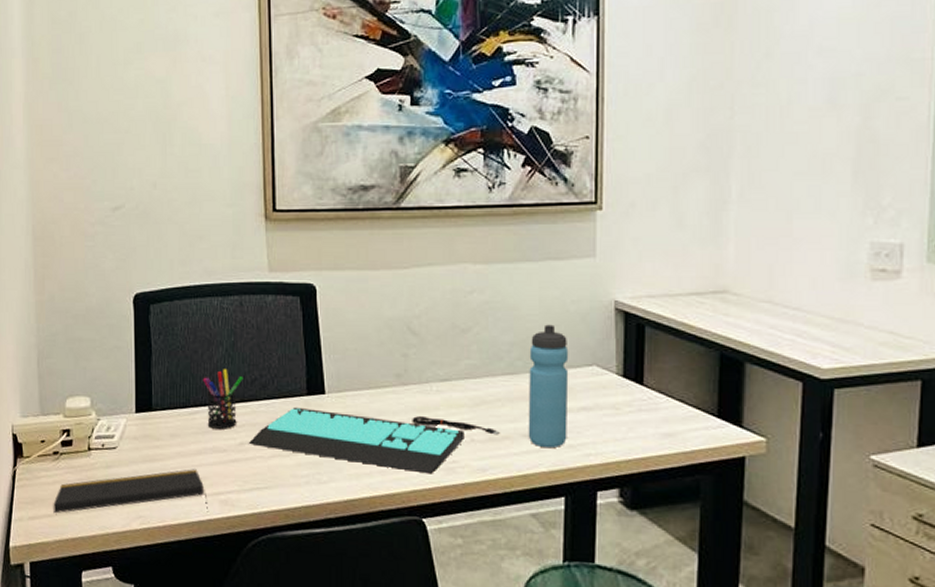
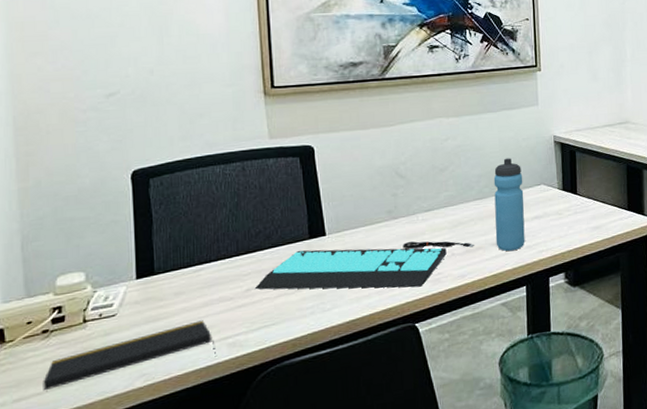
pen holder: present [203,369,243,429] -> none [207,227,248,282]

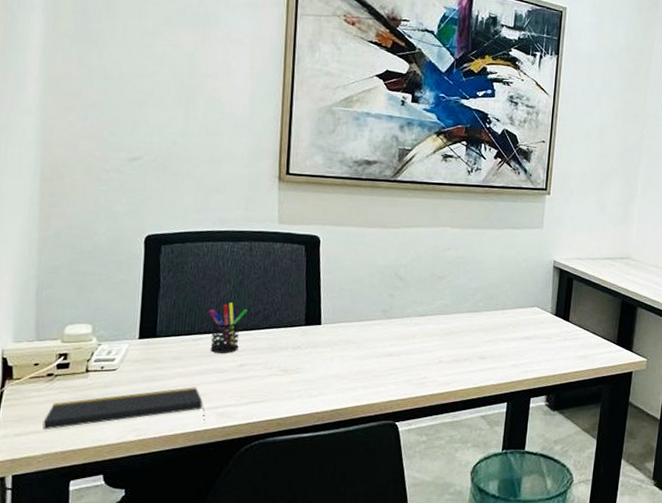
pen holder: none [207,227,248,282] -> present [208,302,248,353]
computer keyboard: present [254,241,474,290] -> none [248,335,462,388]
water bottle: present [493,158,525,252] -> none [483,276,518,367]

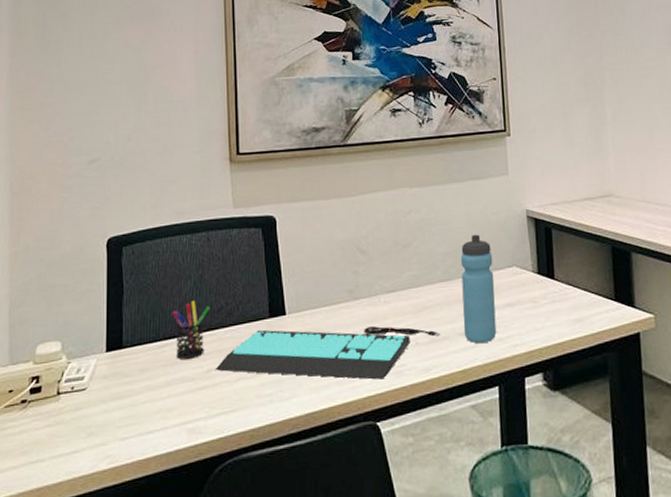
notepad: present [43,387,205,430] -> none [18,401,176,465]
computer keyboard: none [248,335,462,388] -> present [215,326,440,380]
water bottle: none [483,276,518,367] -> present [460,234,497,344]

